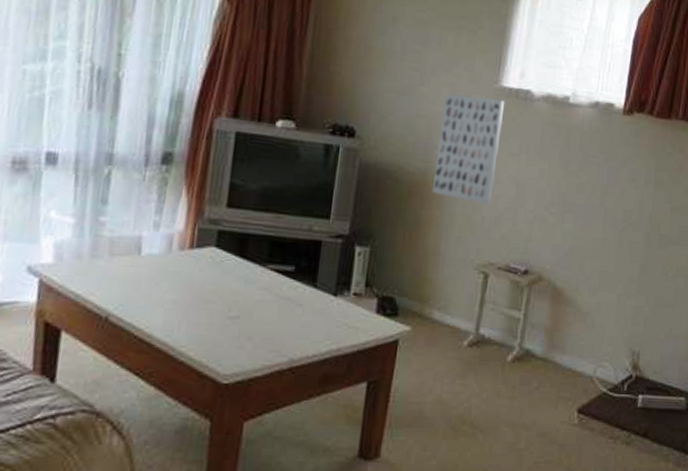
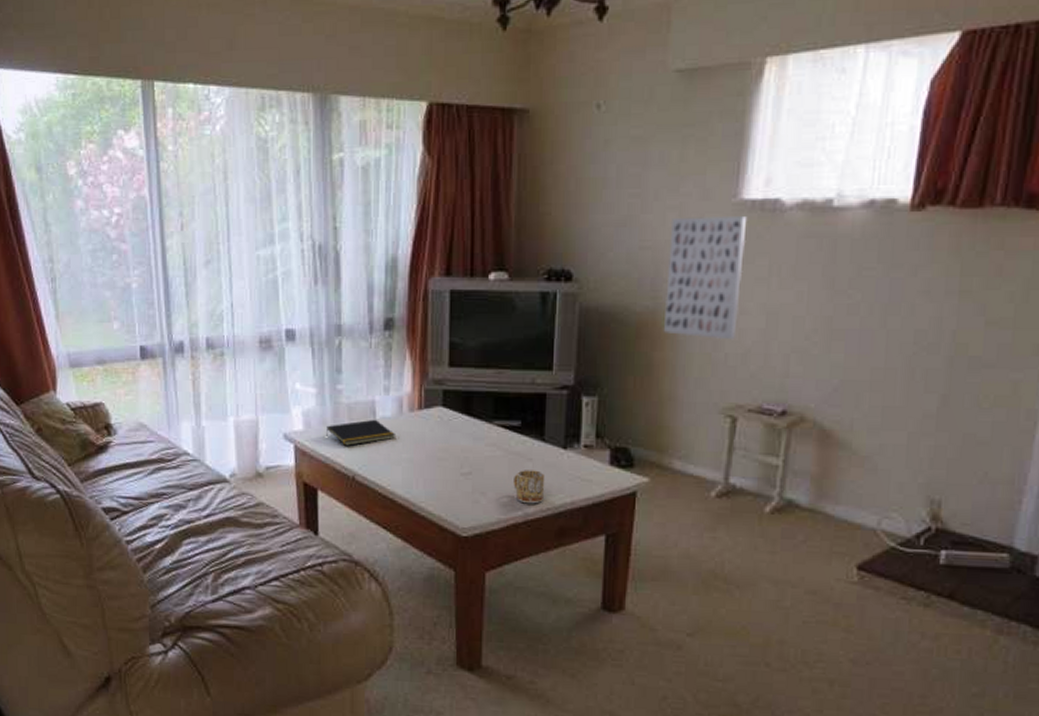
notepad: none [80,255,161,283] -> present [326,419,395,446]
mug: none [281,315,314,350] -> present [513,470,545,504]

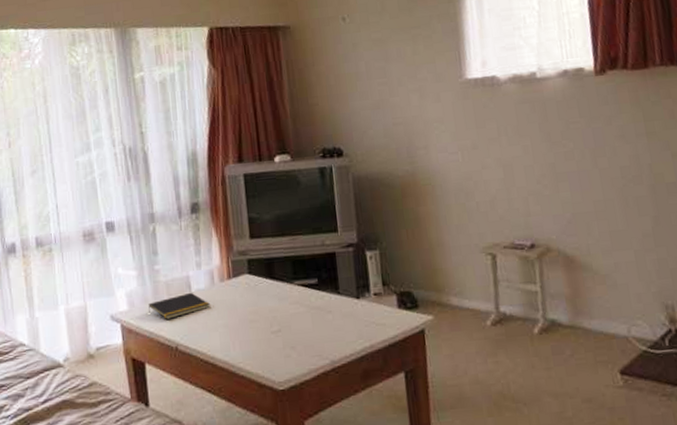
mug: present [513,470,545,504] -> none [318,321,346,352]
wall art: present [663,217,748,340] -> none [414,92,483,192]

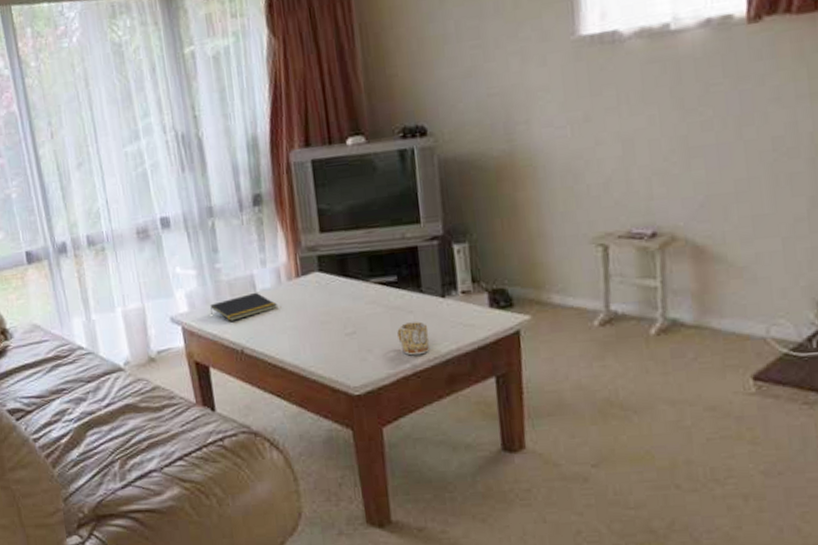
mug: none [318,321,346,352] -> present [397,321,430,356]

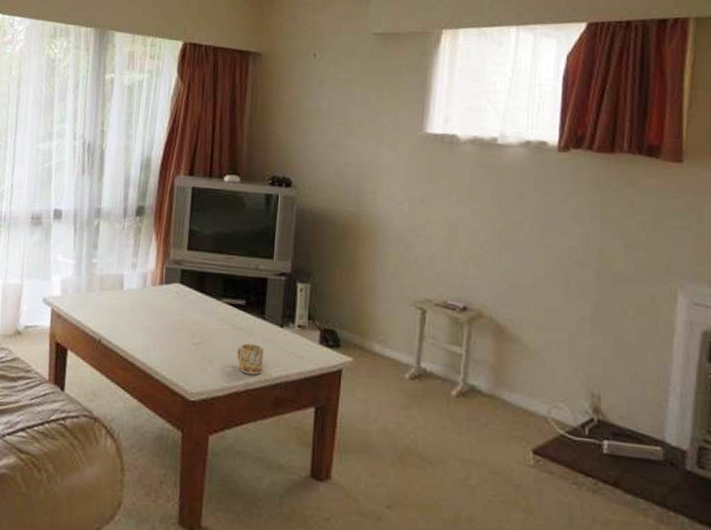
notepad: present [210,292,277,321] -> none [80,290,139,312]

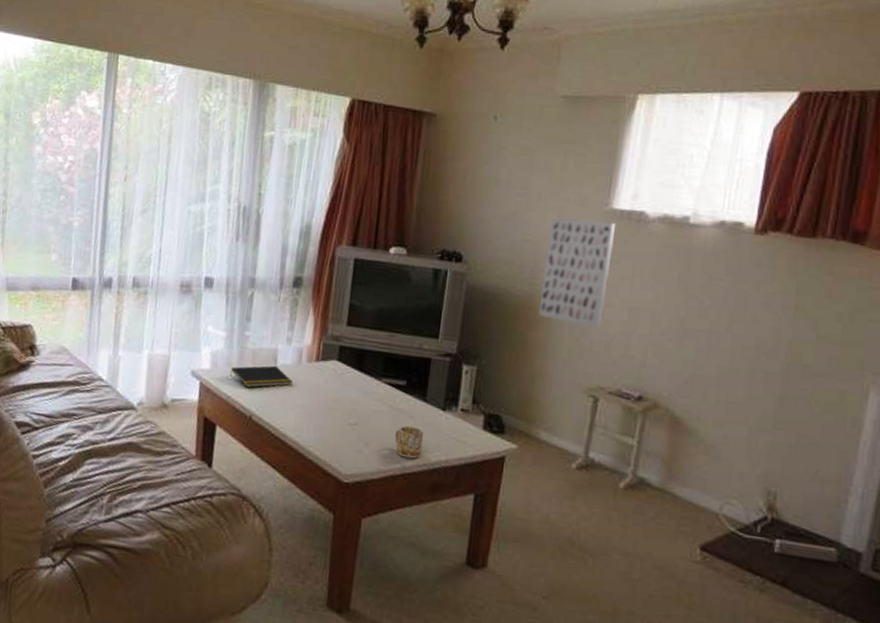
notepad: none [80,290,139,312] -> present [230,365,293,388]
wall art: none [364,143,431,245] -> present [538,217,616,329]

